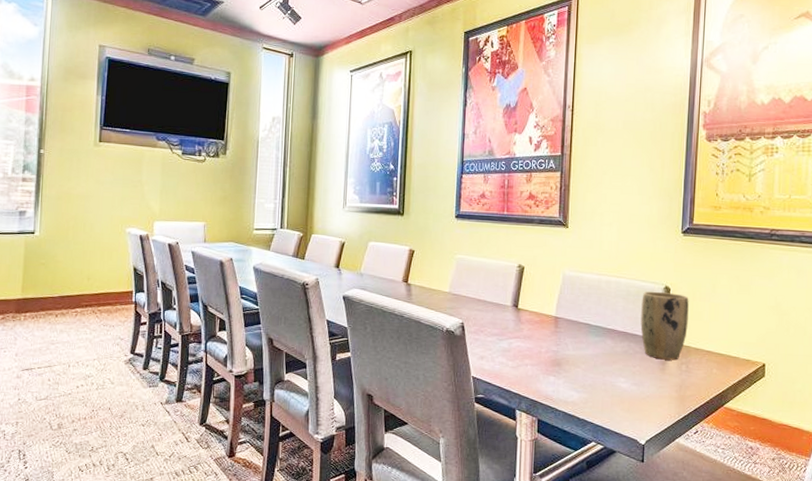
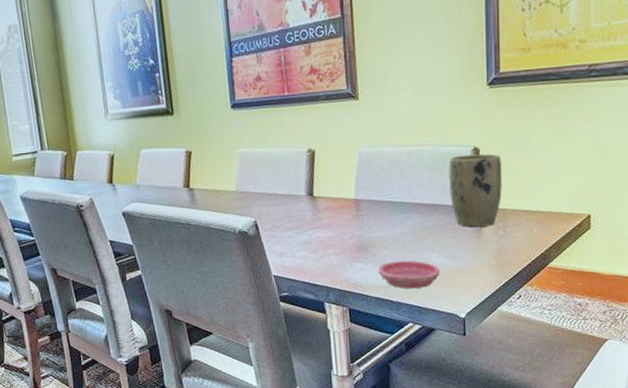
saucer: none [569,380,625,410] -> present [378,260,440,289]

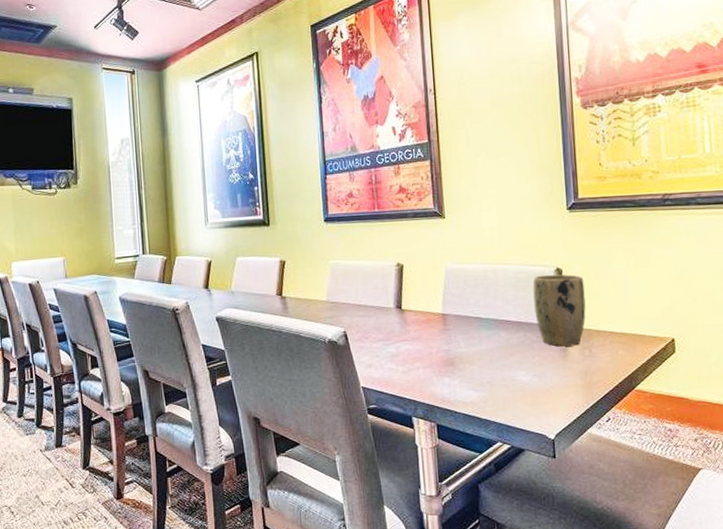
saucer: present [378,260,440,289] -> none [466,377,528,407]

